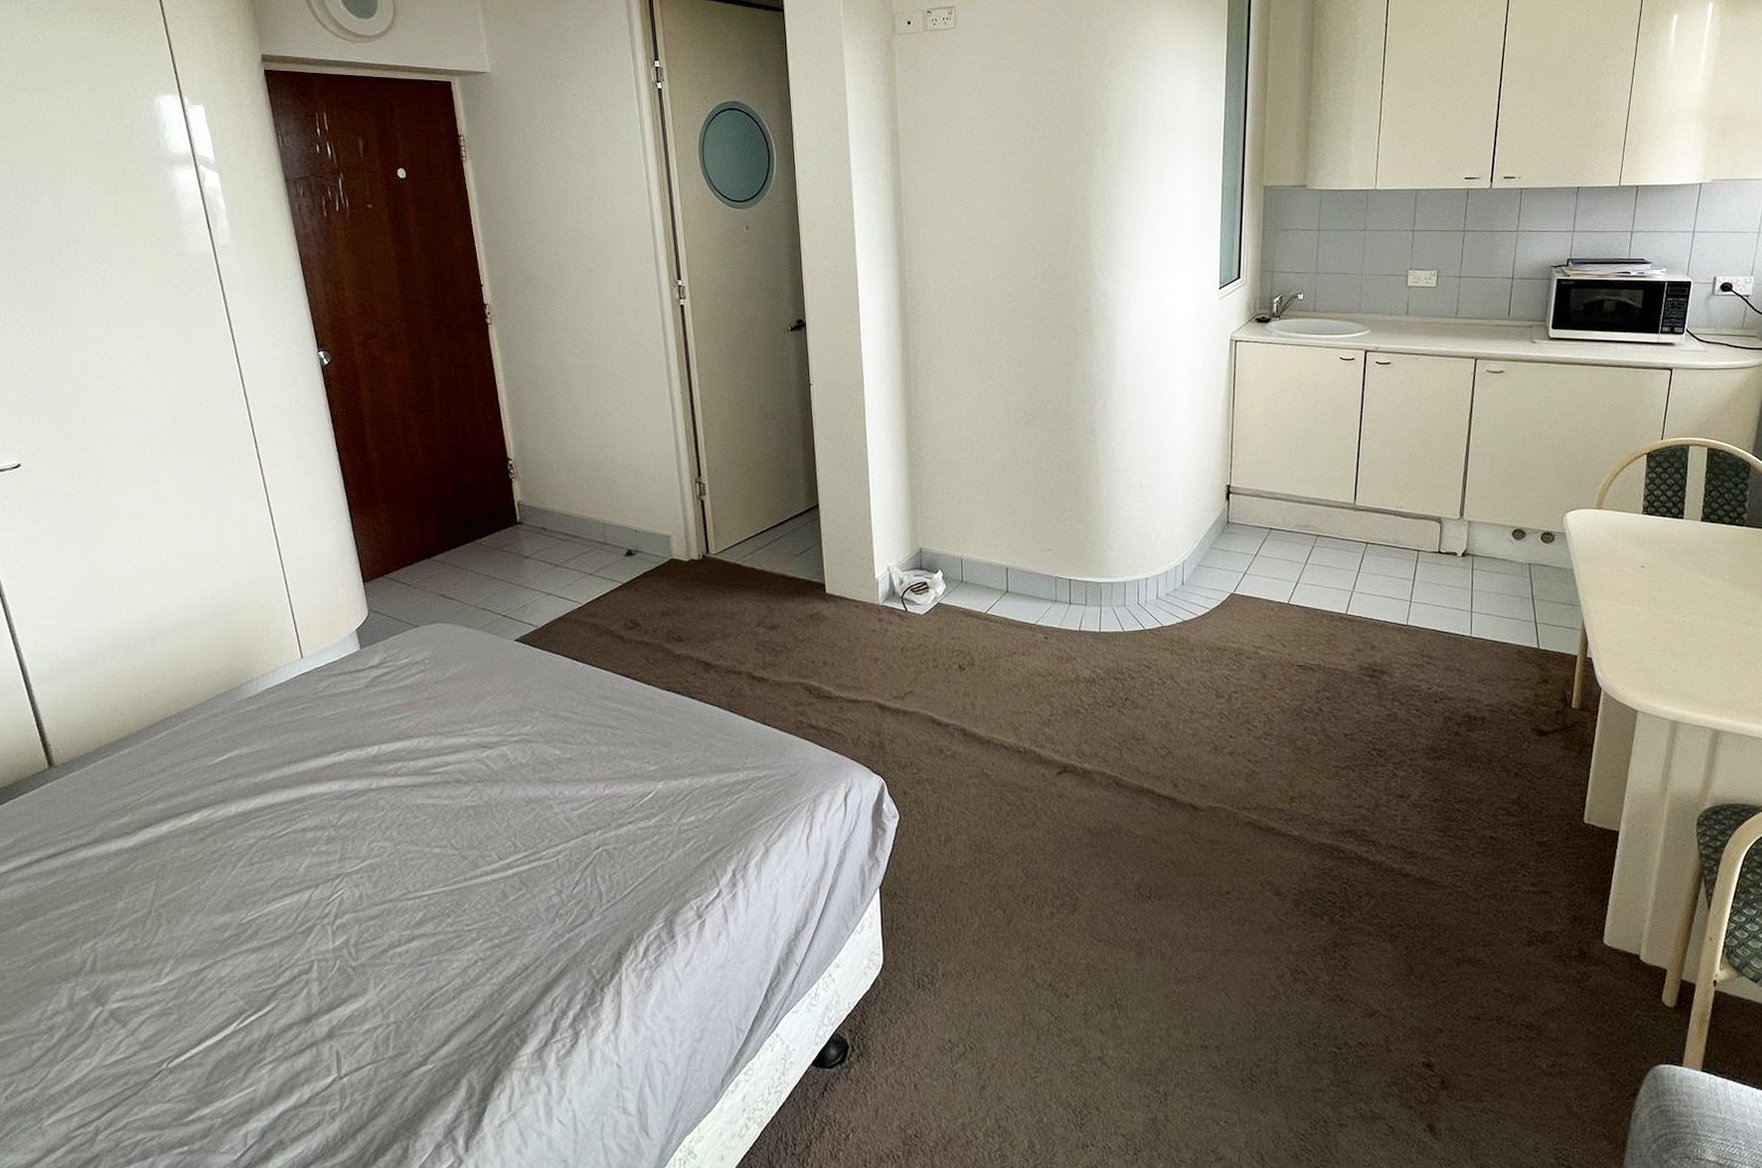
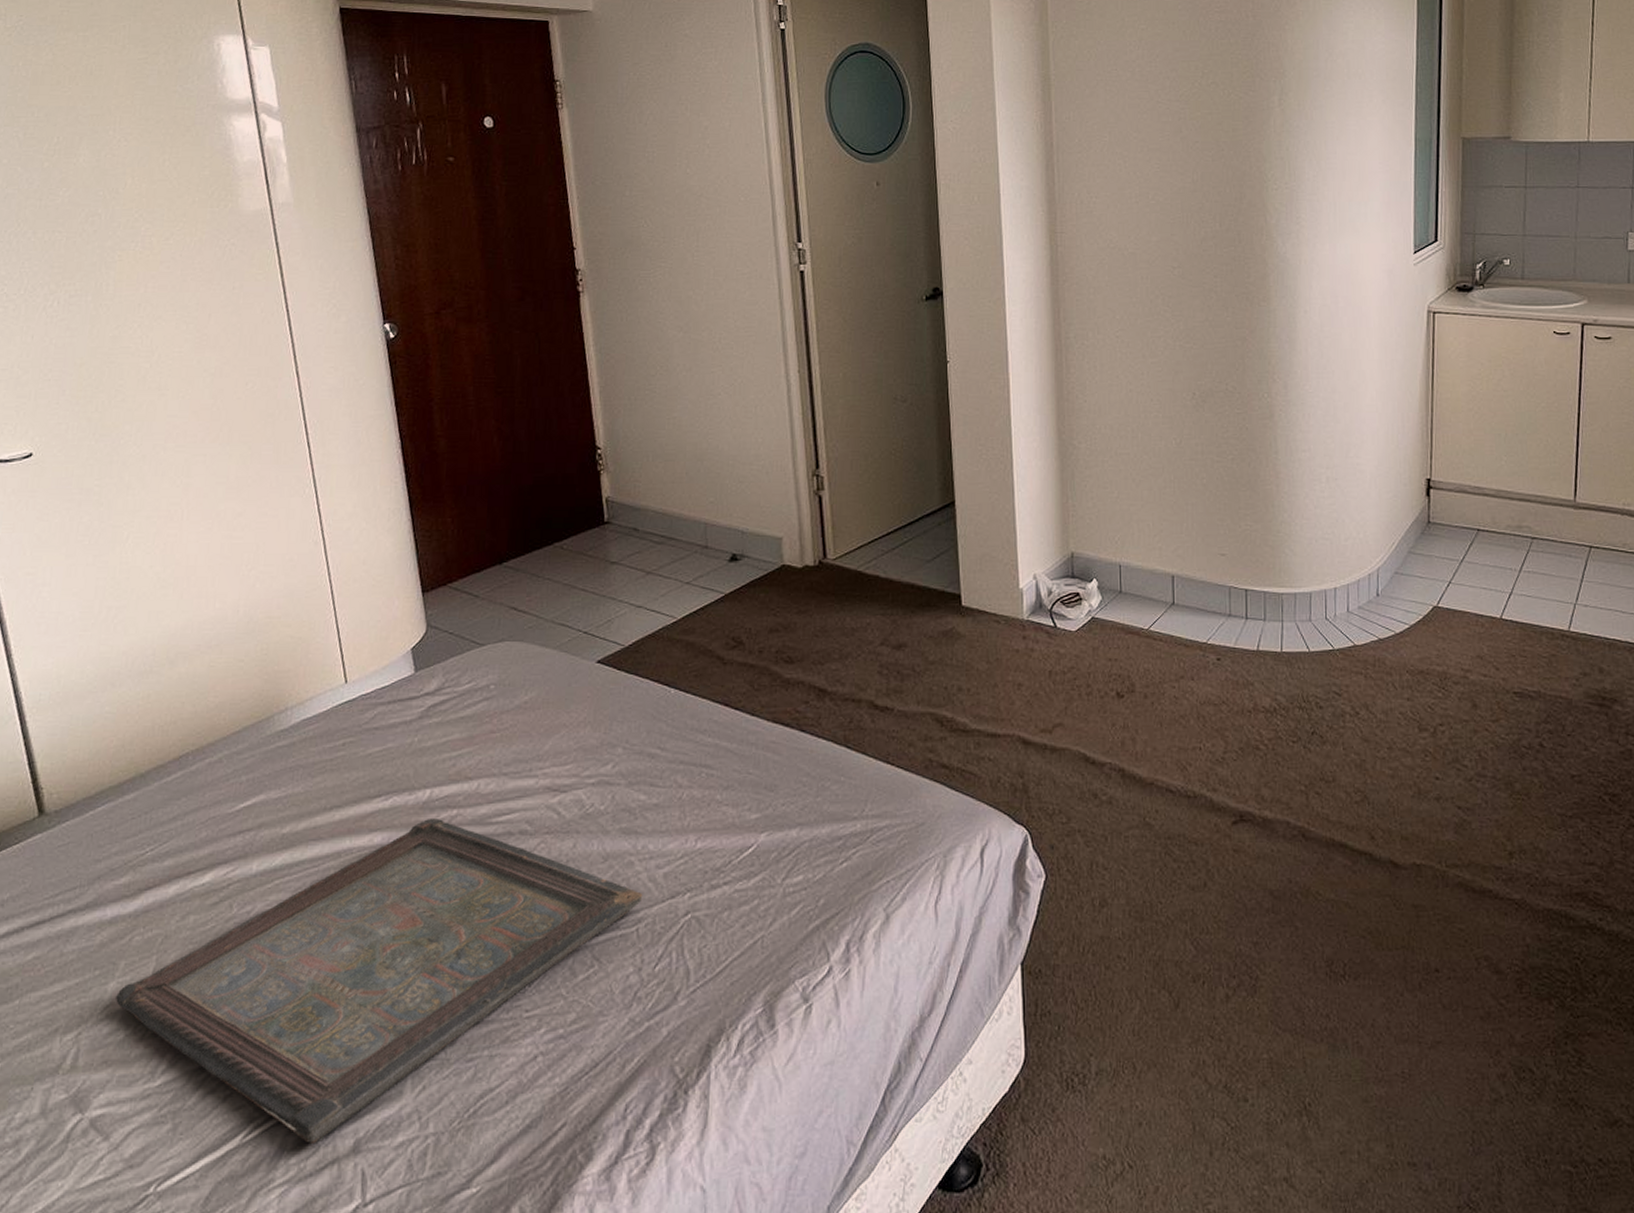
serving tray: none [124,769,561,1030] -> present [116,817,643,1143]

